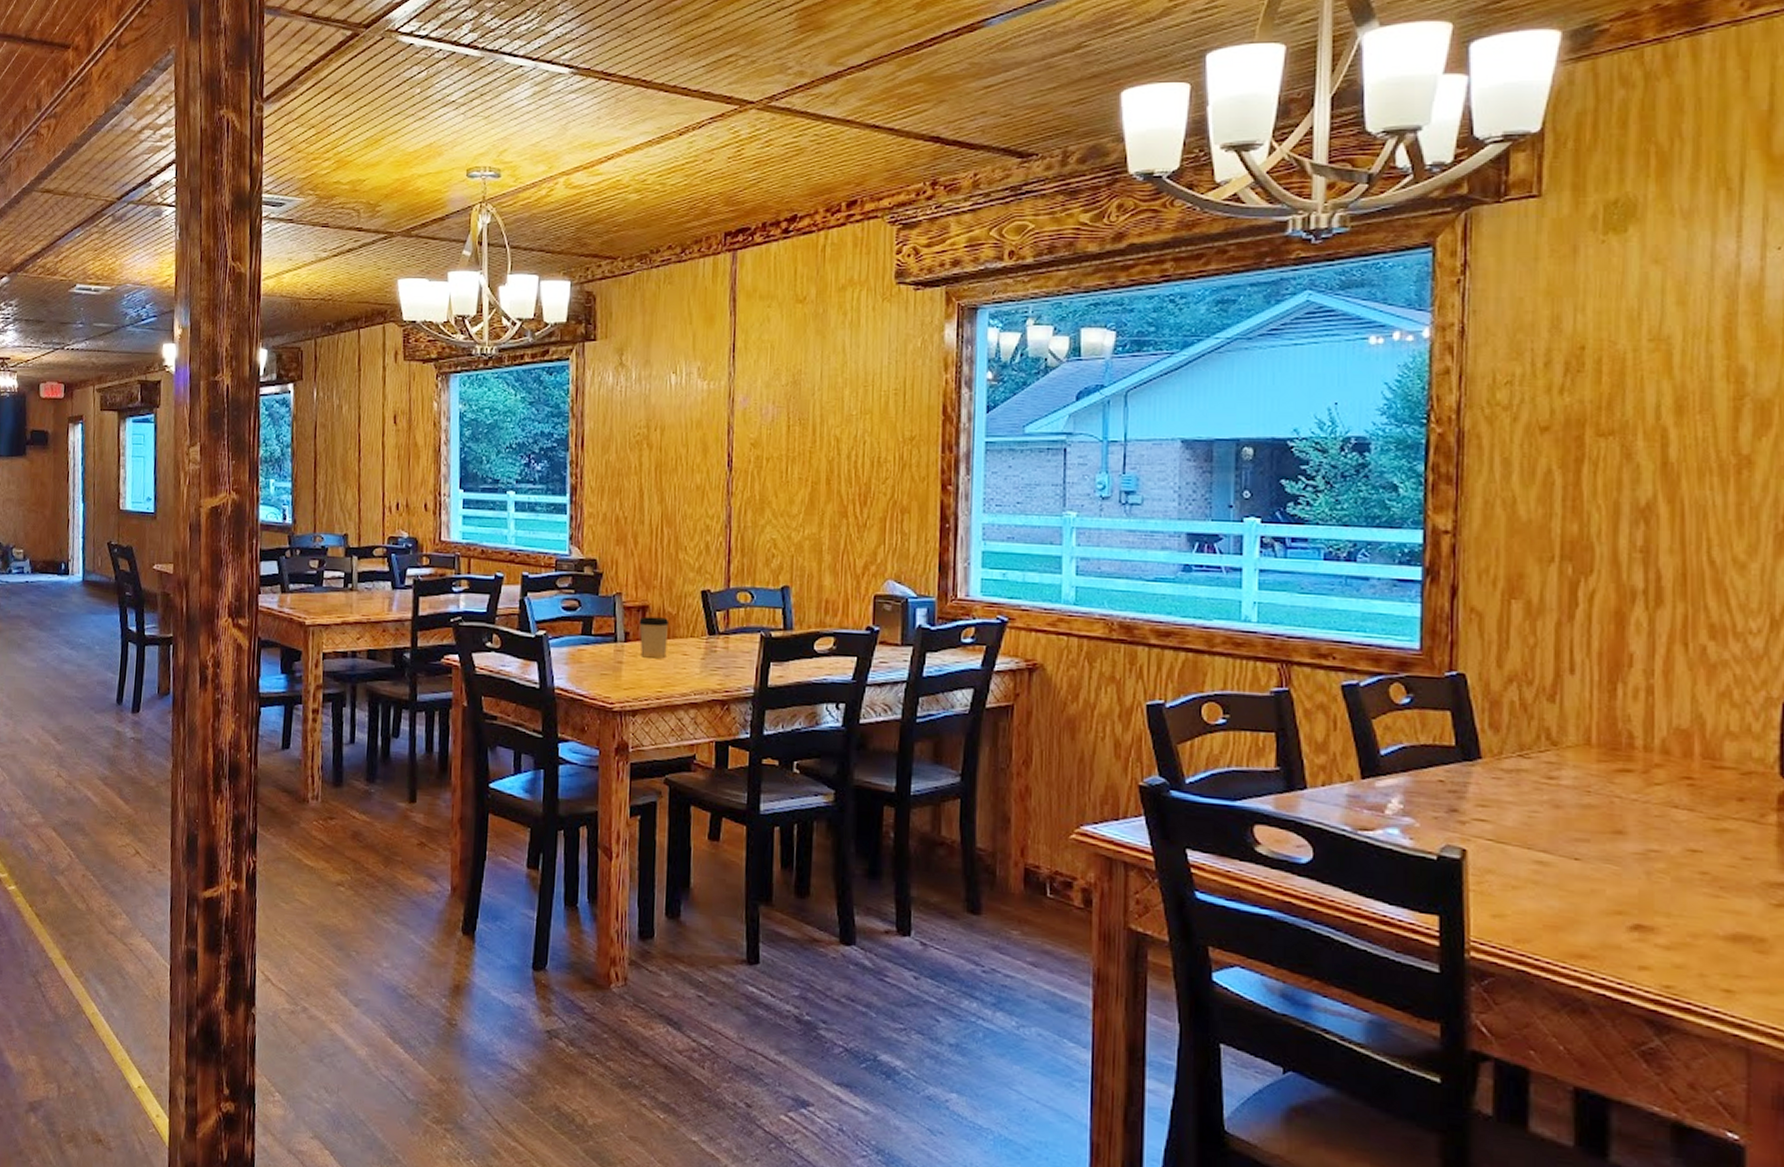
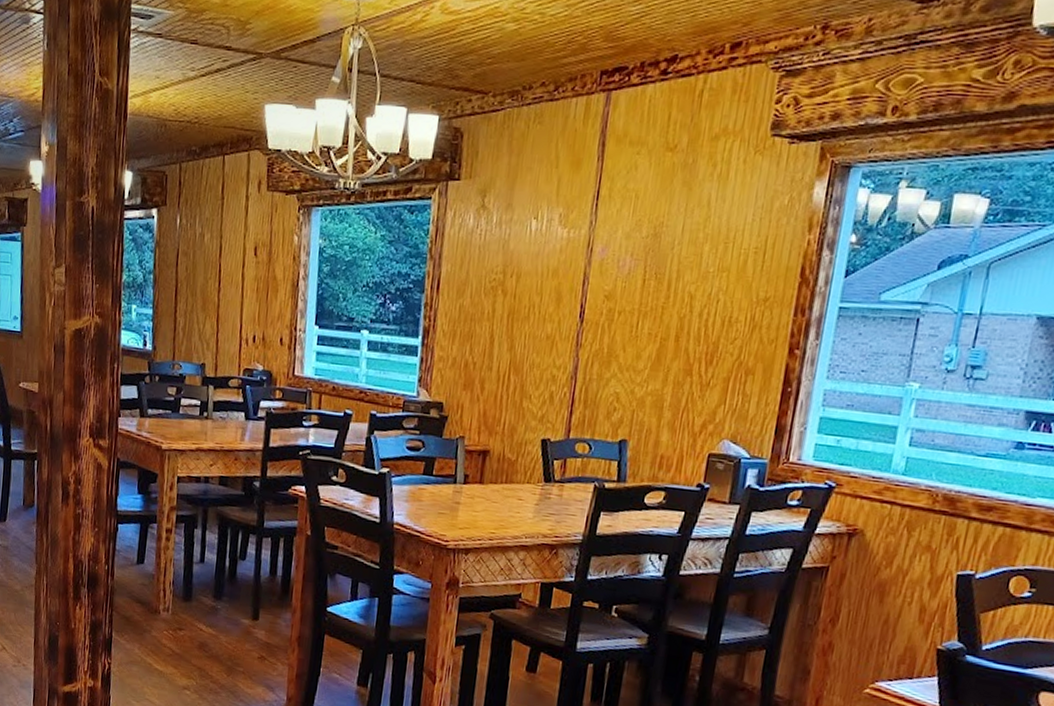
cup: present [639,616,670,660] -> none [477,461,508,503]

